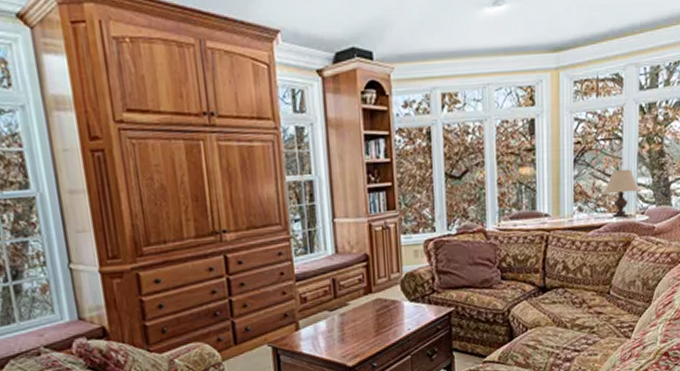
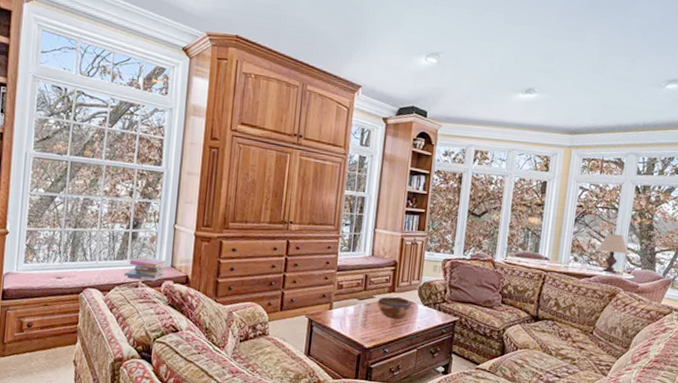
books: none [17,313,73,347] -> present [124,257,166,281]
decorative bowl: none [353,298,396,326] -> present [377,296,412,319]

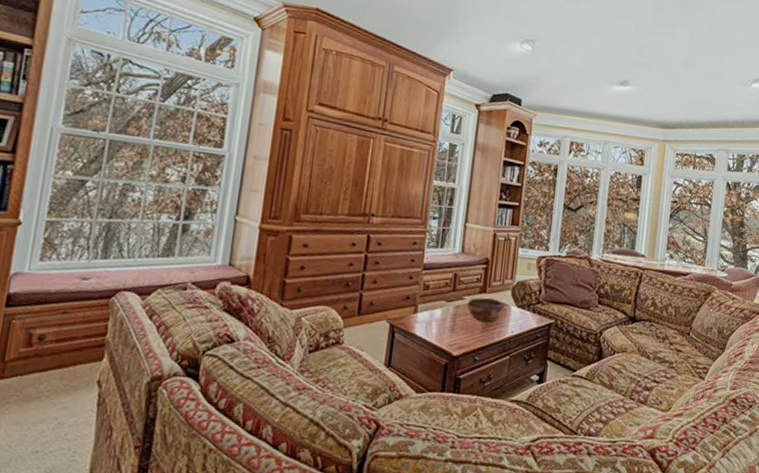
books: present [124,257,166,281] -> none [170,253,223,282]
table lamp: present [596,233,629,275] -> none [691,230,722,273]

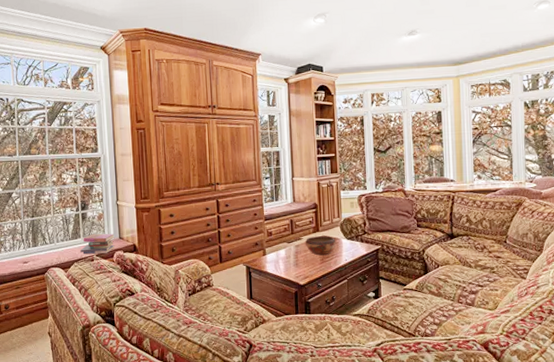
books: none [170,253,223,282] -> present [80,233,115,254]

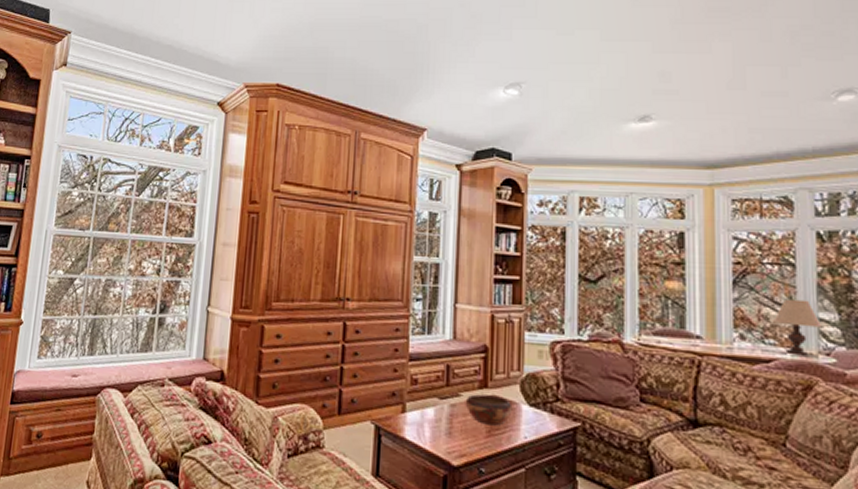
books: present [80,233,115,254] -> none [149,347,198,378]
table lamp: none [498,148,528,186] -> present [773,299,823,358]

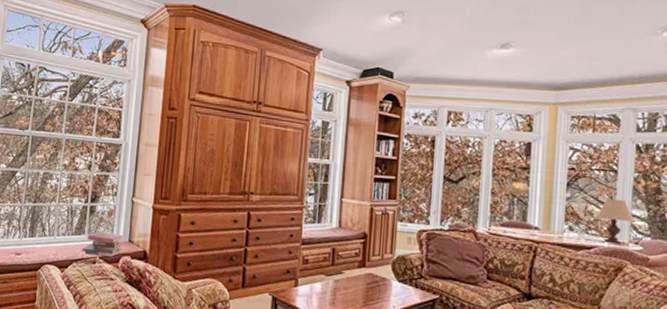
books: none [149,347,198,378] -> present [82,231,124,257]
decorative bowl: present [465,394,513,426] -> none [346,272,385,297]

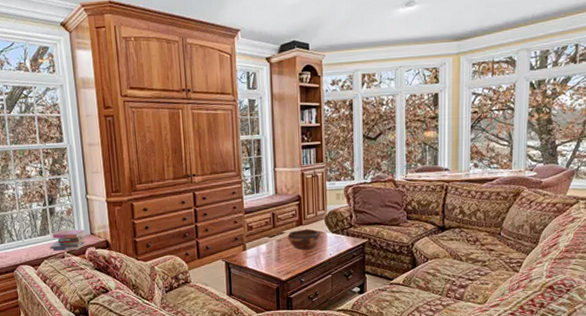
decorative bowl: none [346,272,385,297] -> present [287,229,321,250]
table lamp: present [596,198,635,246] -> none [497,133,530,174]

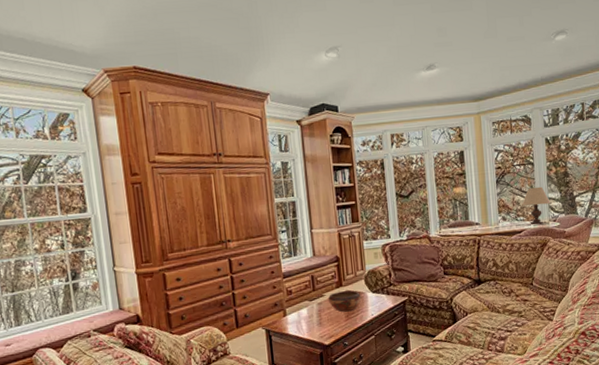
books: present [50,229,87,251] -> none [74,304,115,330]
table lamp: none [497,133,530,174] -> present [522,186,551,226]

